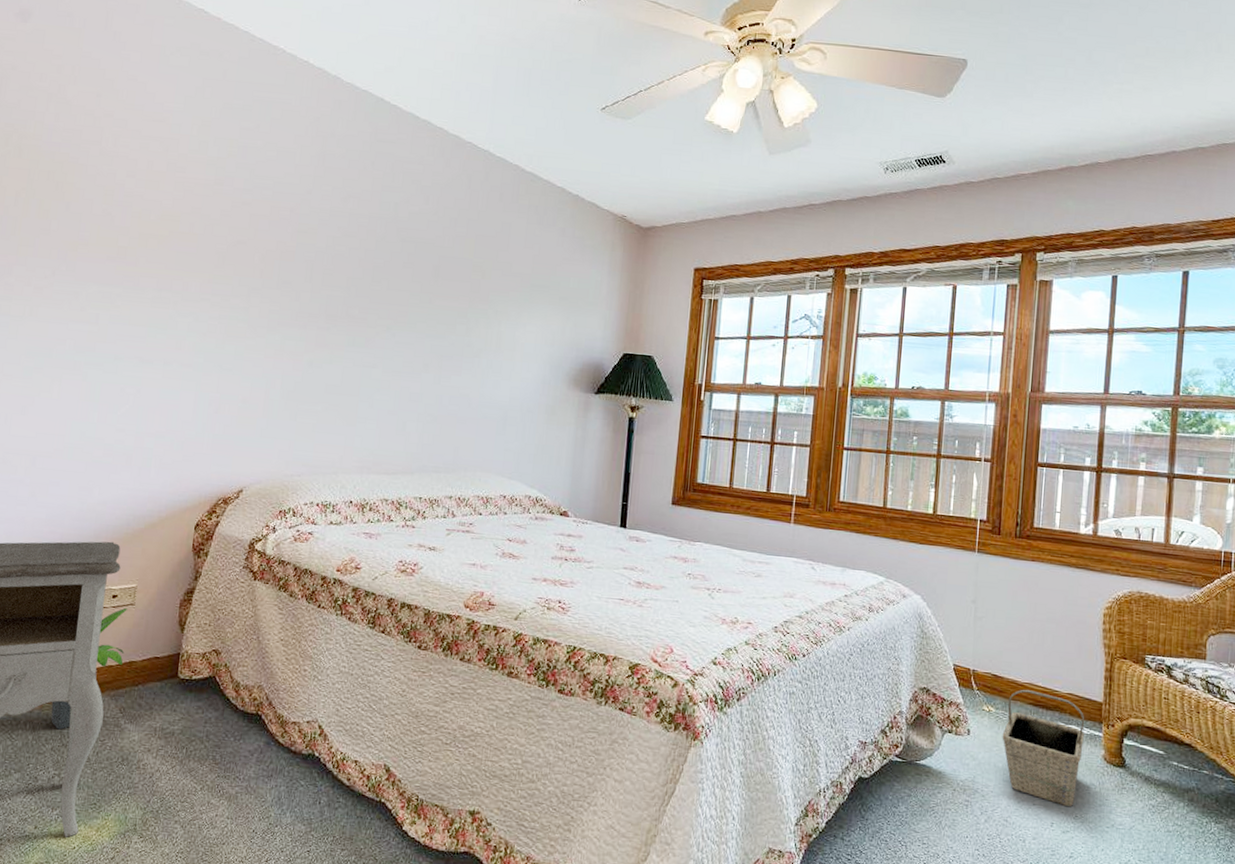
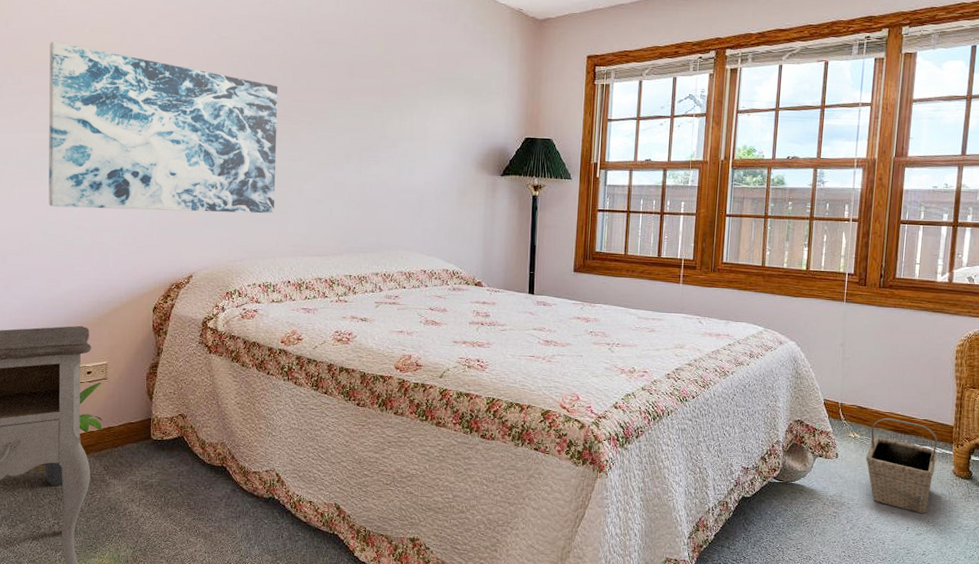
wall art: none [90,227,356,424] -> present [49,41,278,214]

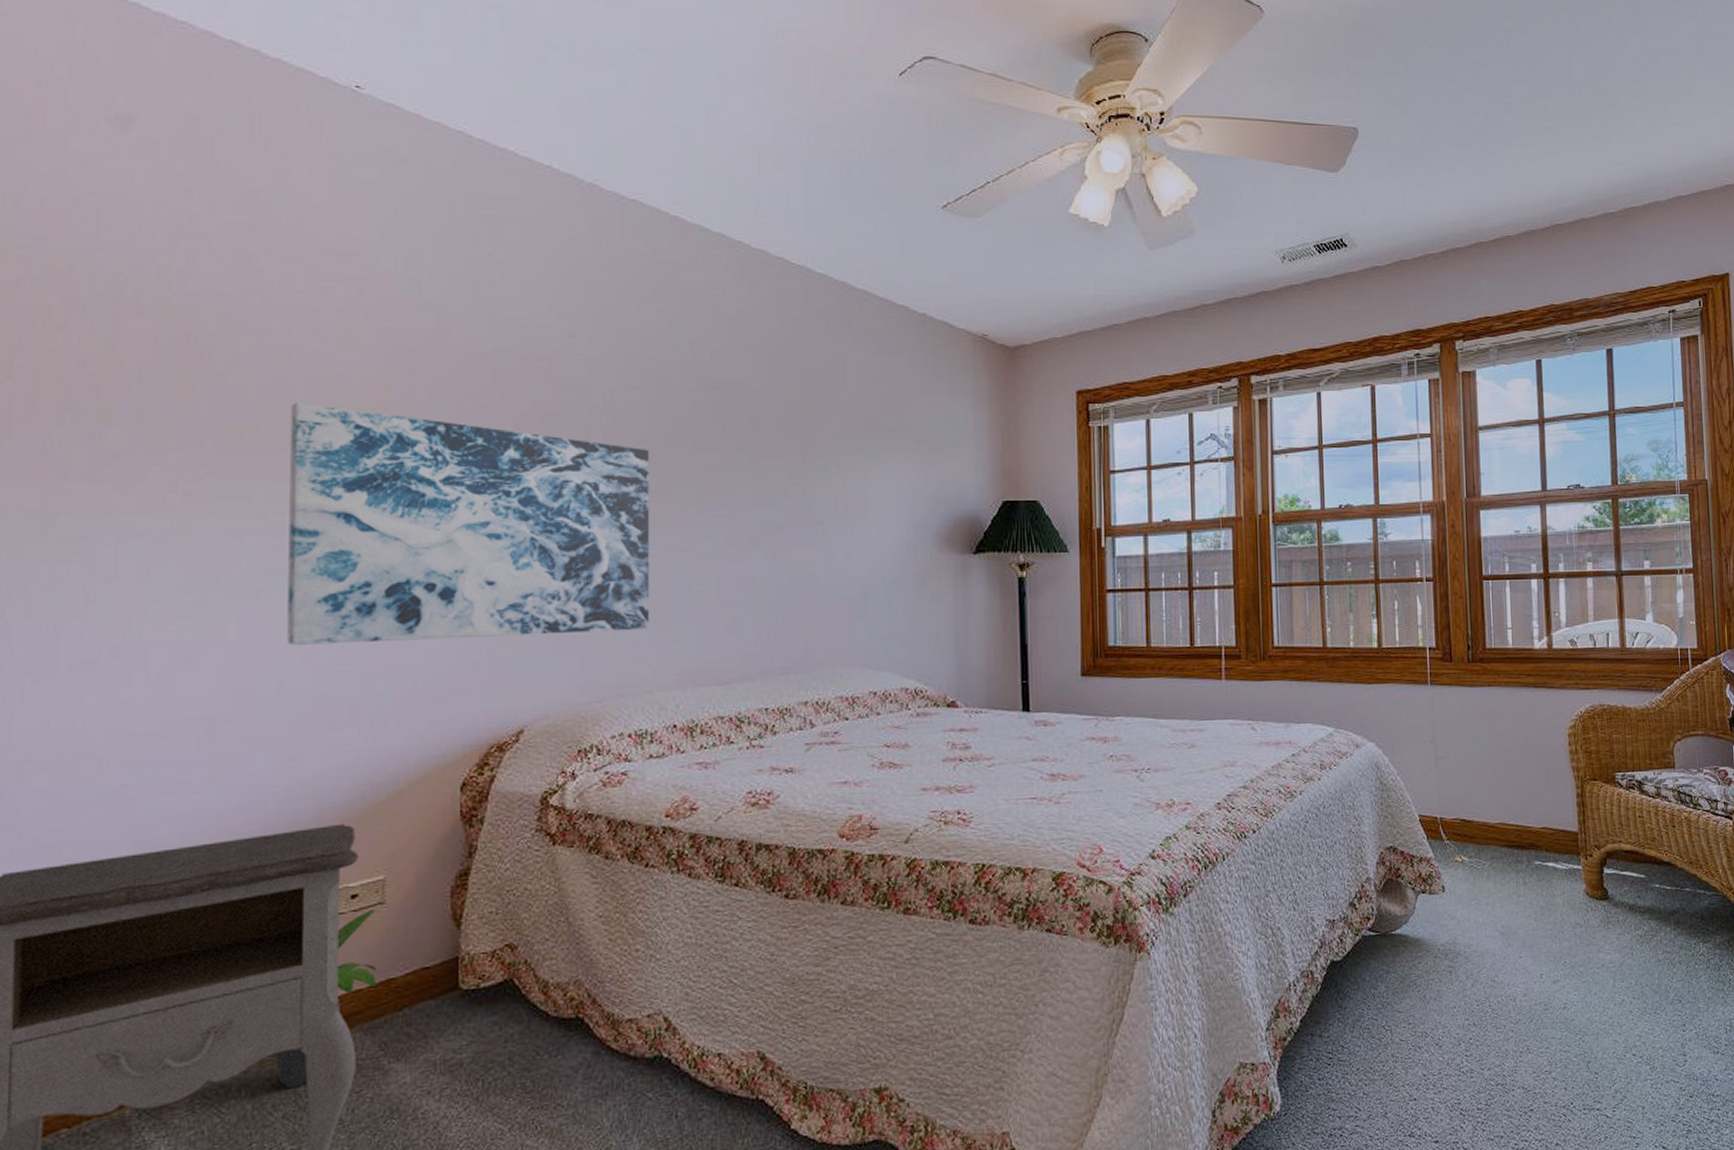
basket: present [865,417,938,513] -> none [1479,830,1564,953]

